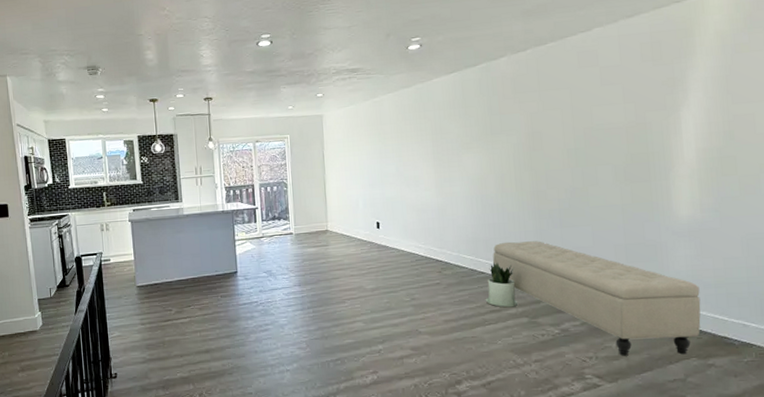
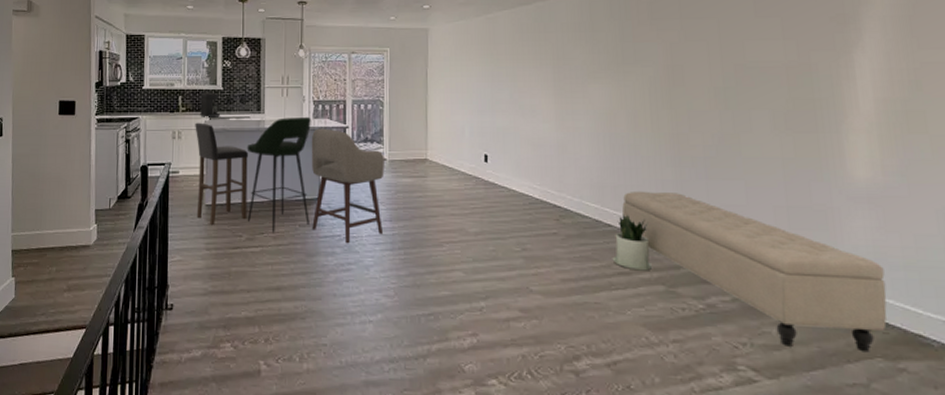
bar stool: none [120,214,175,304] -> present [195,122,249,226]
coffee maker: none [123,186,143,210] -> present [200,92,221,117]
bar stool: none [169,201,230,305] -> present [247,116,311,233]
bar stool: none [225,210,293,308] -> present [311,128,384,244]

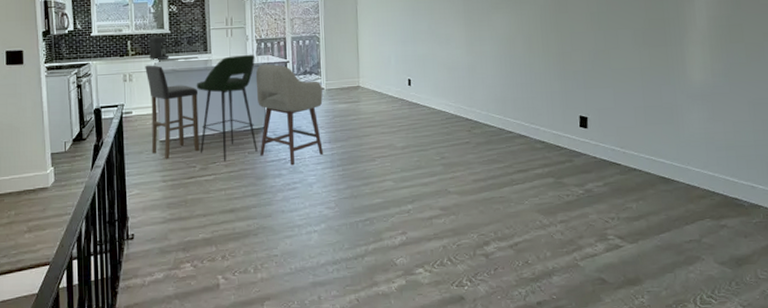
planter: present [612,214,653,271] -> none [513,121,545,168]
bench: present [622,190,887,353] -> none [520,101,714,217]

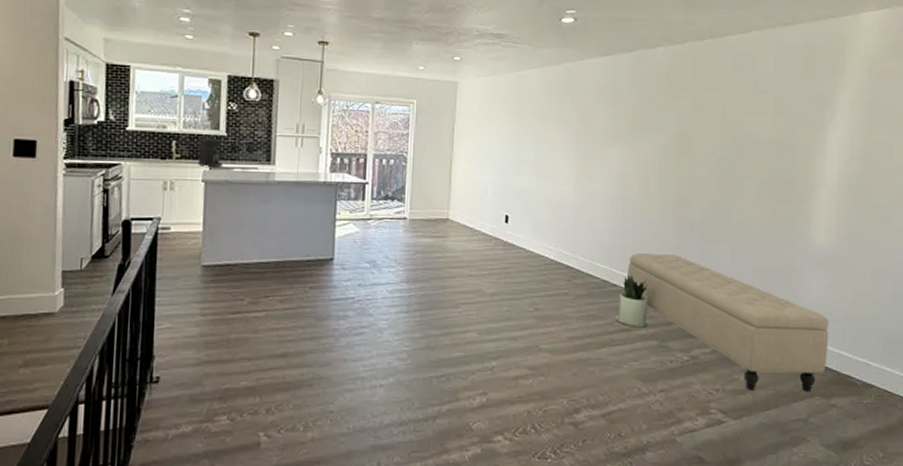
bar stool: present [145,65,200,160] -> none [190,172,255,289]
bar stool: present [196,54,258,162] -> none [250,169,327,296]
bar stool: present [255,64,323,166] -> none [324,183,405,307]
planter: none [513,121,545,168] -> present [615,274,649,328]
bench: none [520,101,714,217] -> present [628,252,829,392]

